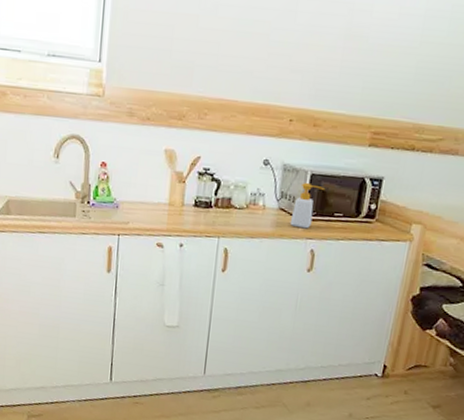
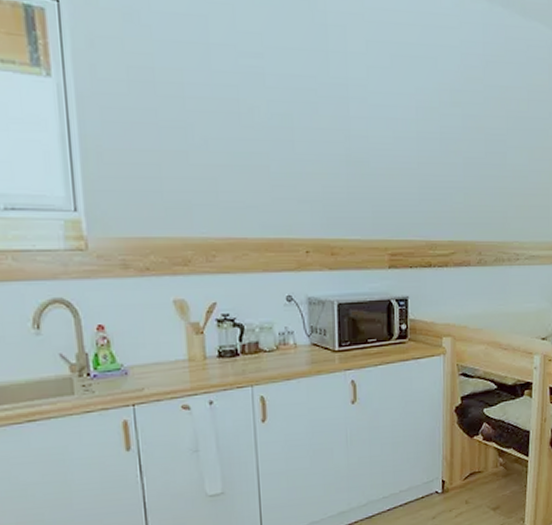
soap bottle: present [289,182,326,229] -> none [325,312,355,361]

